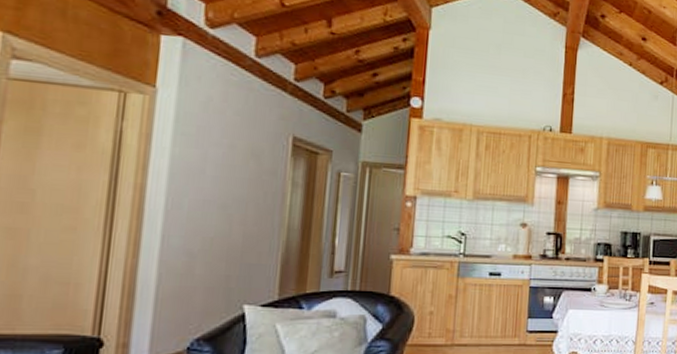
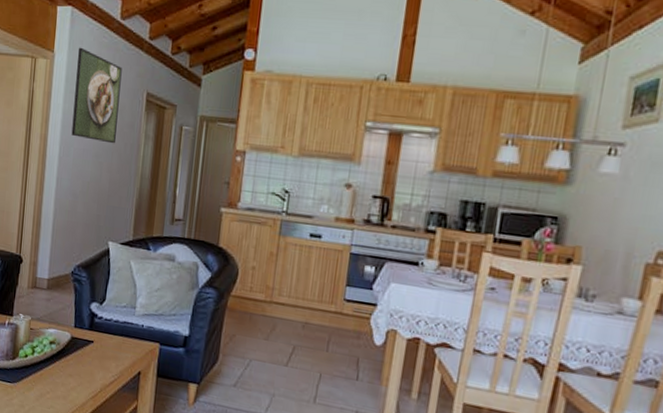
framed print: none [184,83,259,193] -> present [71,47,122,144]

